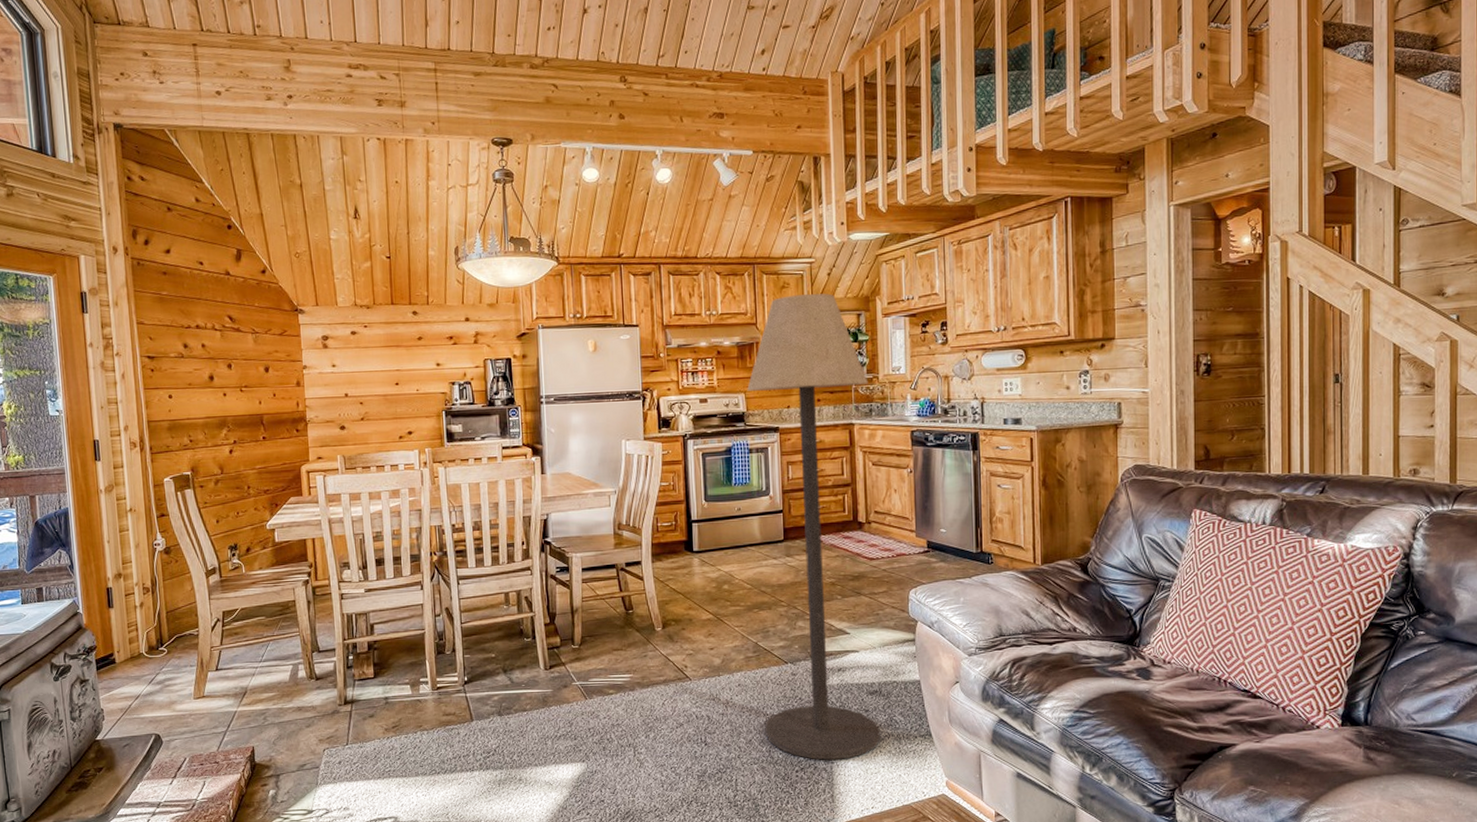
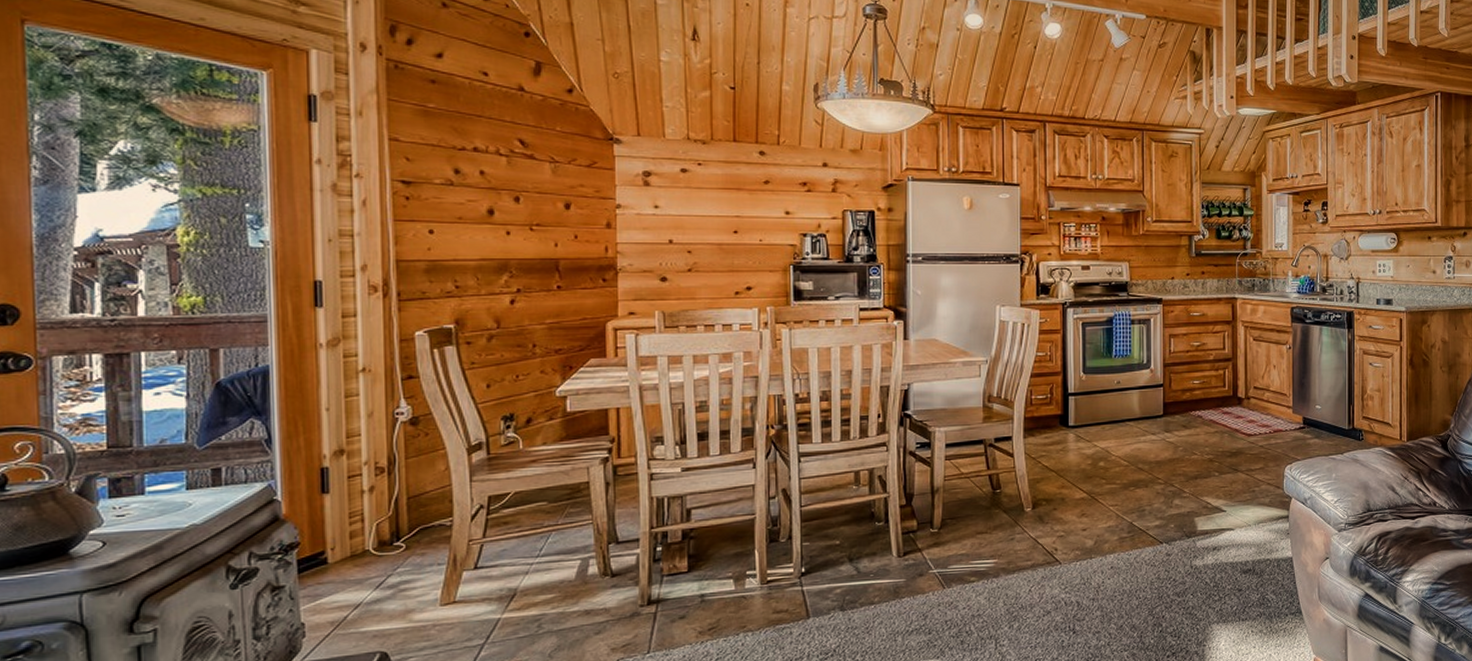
floor lamp: present [747,293,880,760] -> none [1131,165,1252,643]

